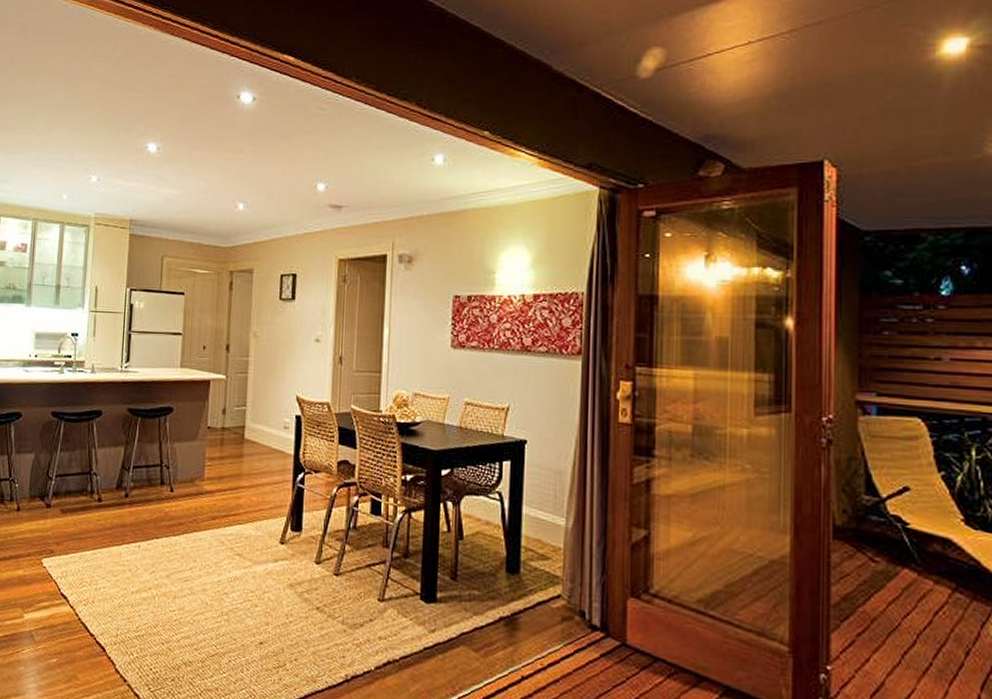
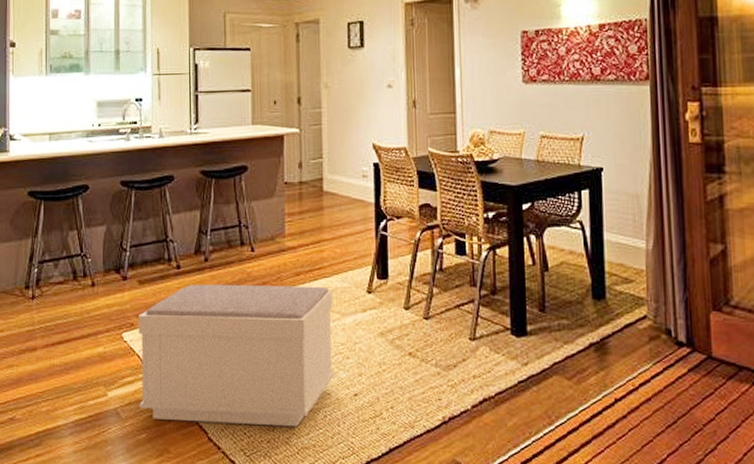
bench: none [52,518,246,669] -> present [139,284,335,427]

